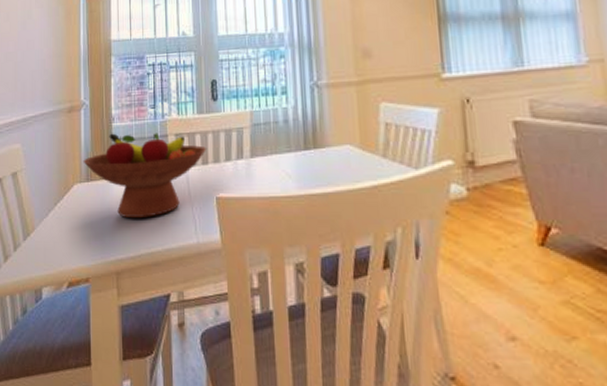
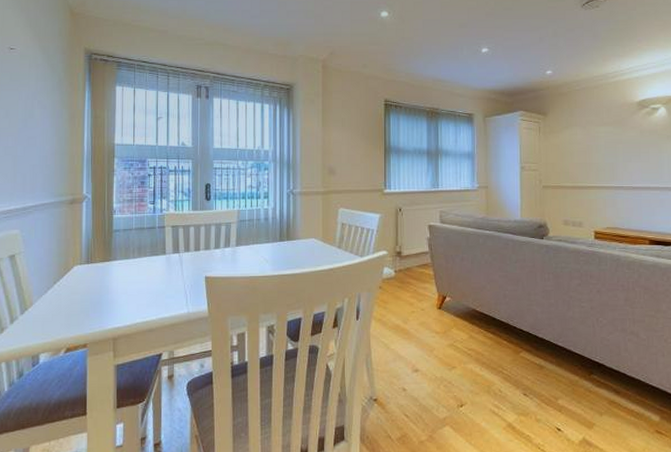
fruit bowl: present [83,133,207,219] -> none [84,223,200,294]

